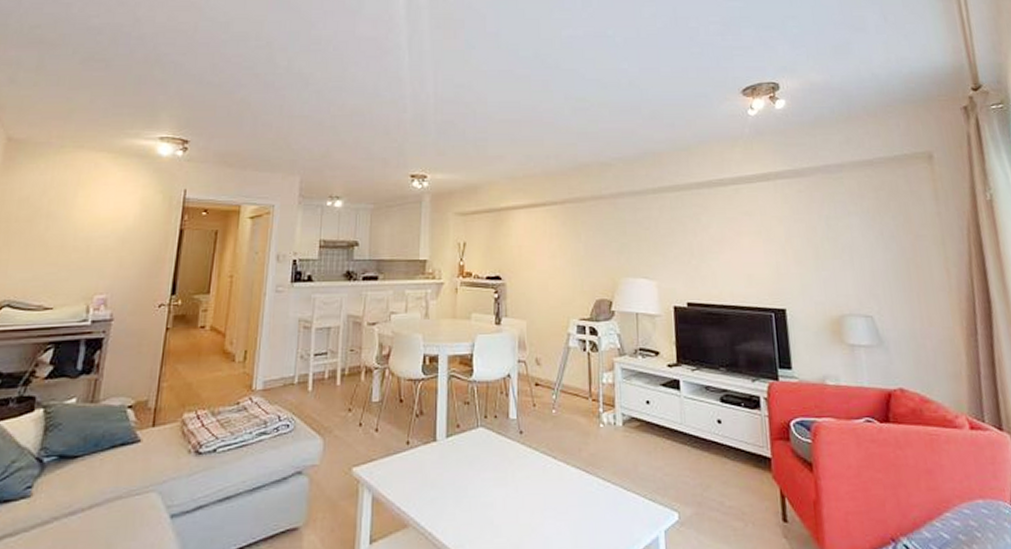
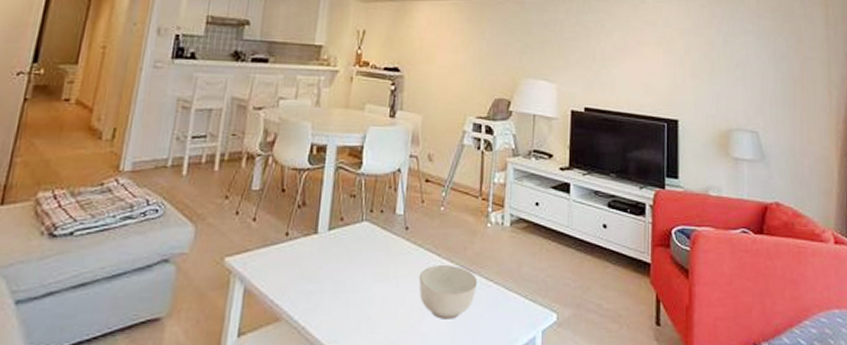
bowl: none [536,467,595,522] -> present [418,265,478,319]

